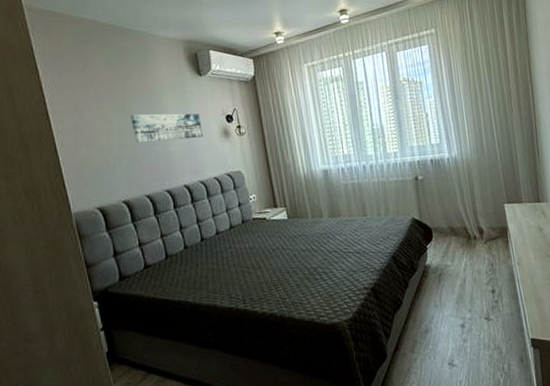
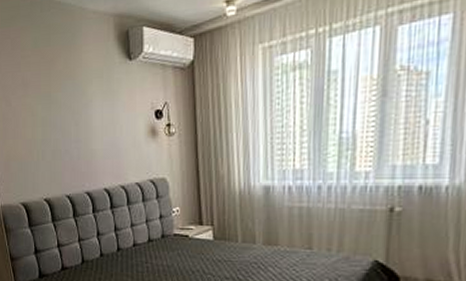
wall art: present [130,113,203,144] -> none [55,104,128,138]

